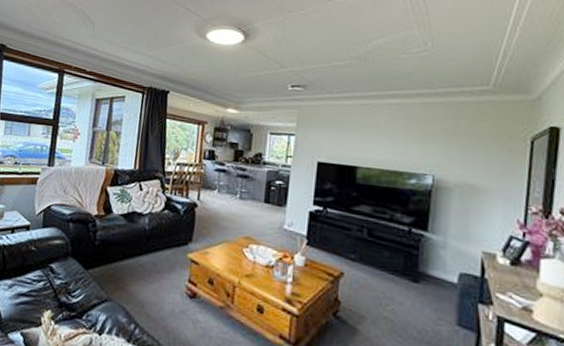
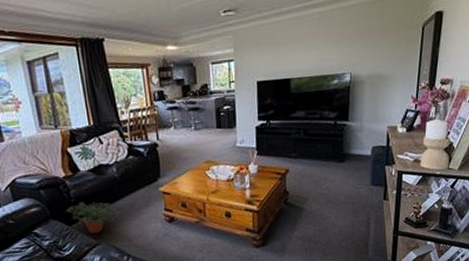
potted plant: none [86,245,140,288] -> present [65,201,120,234]

